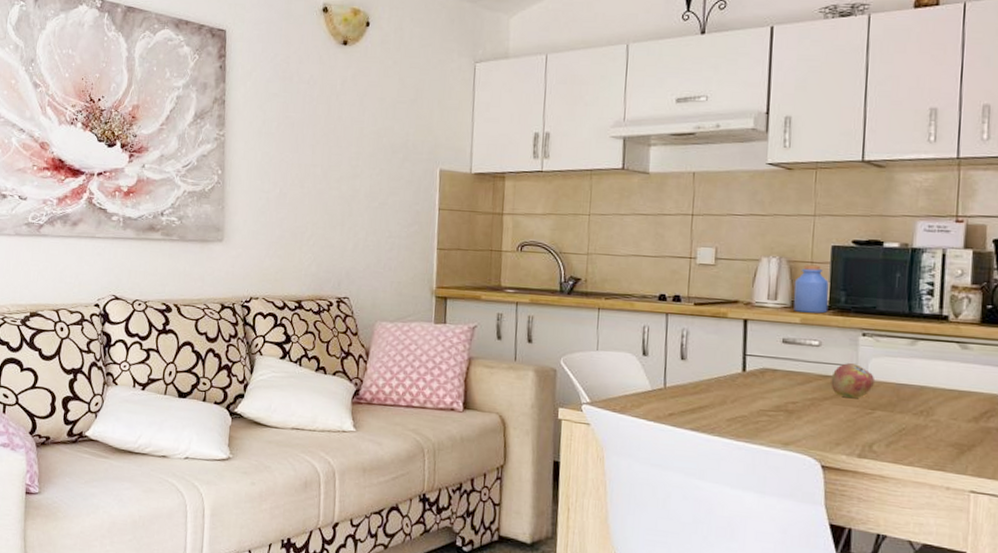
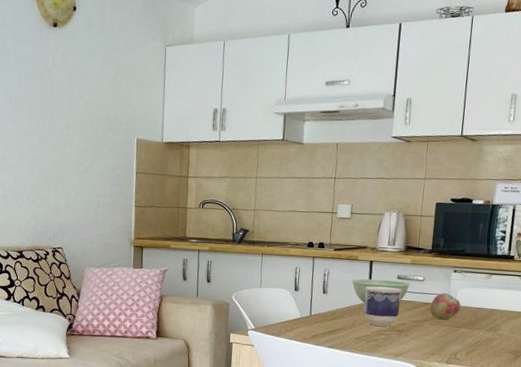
bowl: none [720,342,801,374] -> present [352,278,411,304]
cup: none [737,351,790,405] -> present [363,286,402,327]
jar: present [793,264,829,314] -> none [406,217,433,256]

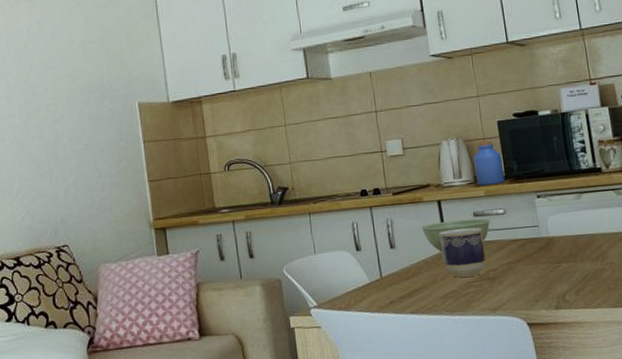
jar: none [406,217,433,256] -> present [473,140,506,186]
fruit: present [430,293,461,320] -> none [519,224,556,257]

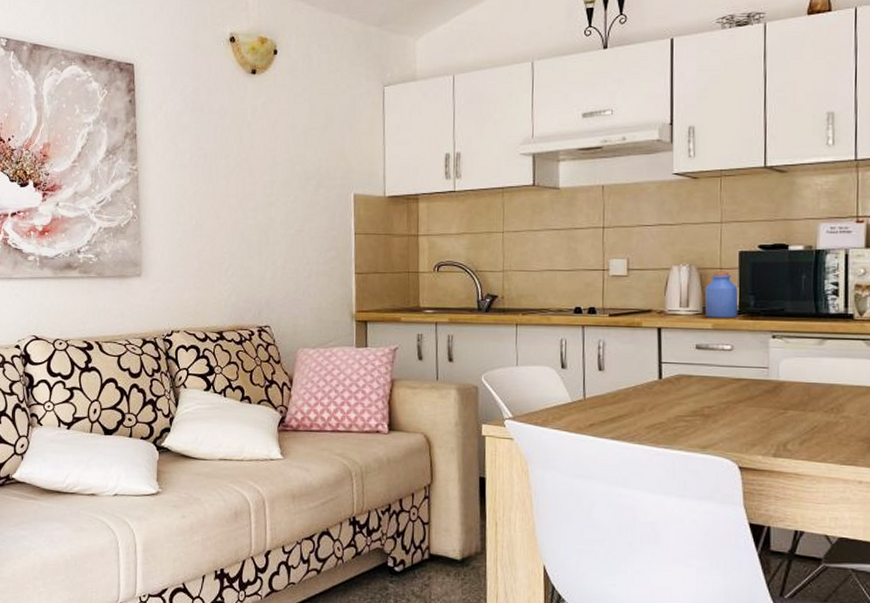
bowl: present [421,218,491,253] -> none [636,350,714,382]
cup: present [439,227,487,278] -> none [654,359,704,410]

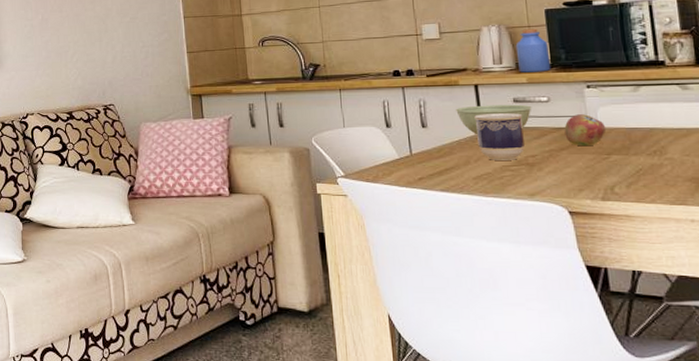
bowl: none [636,350,714,382] -> present [456,104,532,135]
cup: none [654,359,704,410] -> present [474,113,526,160]
fruit: none [744,365,787,400] -> present [564,114,606,147]

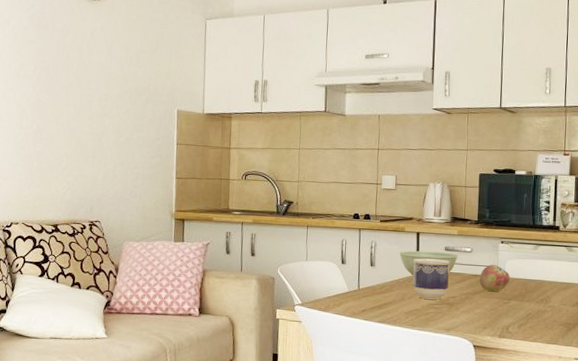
jar: present [515,28,551,74] -> none [452,188,478,227]

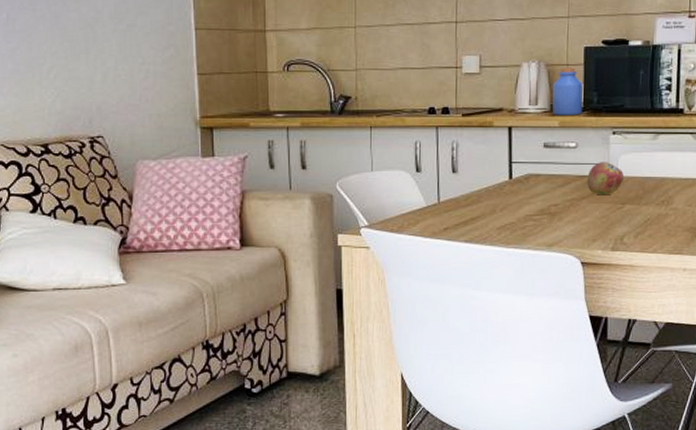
bowl: present [399,250,458,276] -> none [488,149,561,182]
cup: present [413,258,451,300] -> none [505,159,551,209]
jar: none [452,188,478,227] -> present [552,67,583,117]

